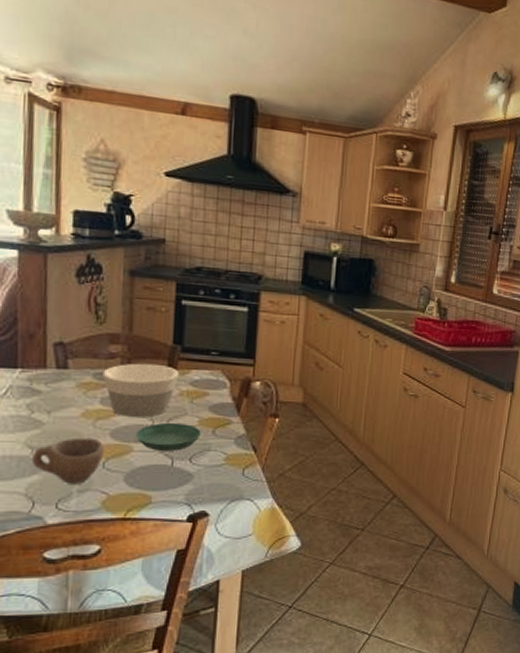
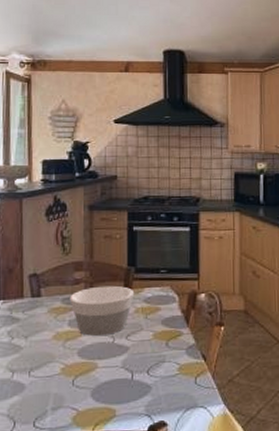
cup: present [31,437,104,484] -> none [12,358,73,403]
saucer: present [135,422,201,451] -> none [99,338,156,366]

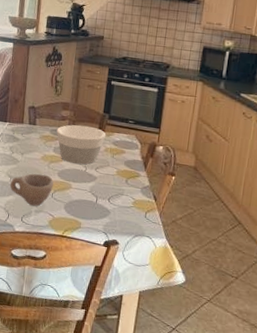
cup: none [12,358,73,403] -> present [9,173,54,206]

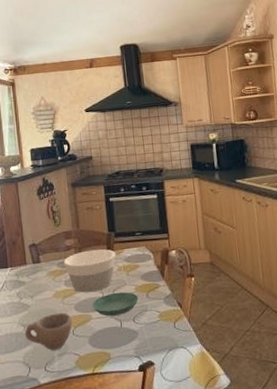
saucer: none [74,170,118,192] -> present [92,292,138,317]

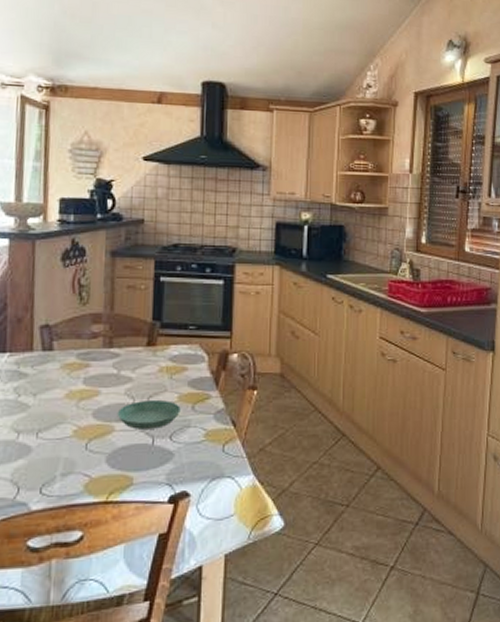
cup: present [24,312,72,351] -> none [17,419,87,468]
bowl: present [63,249,116,293] -> none [85,341,159,396]

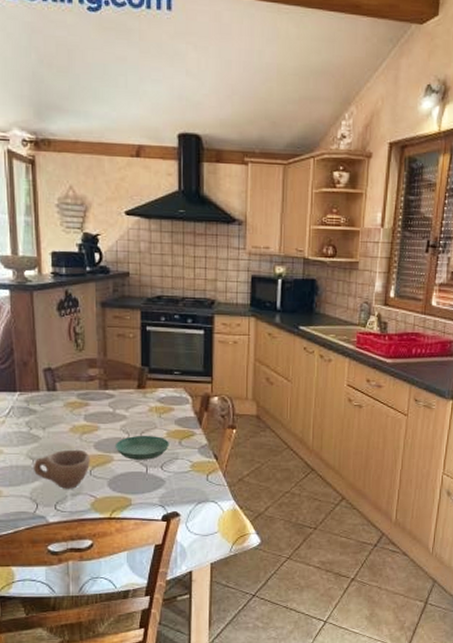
cup: none [17,419,87,468] -> present [32,449,90,489]

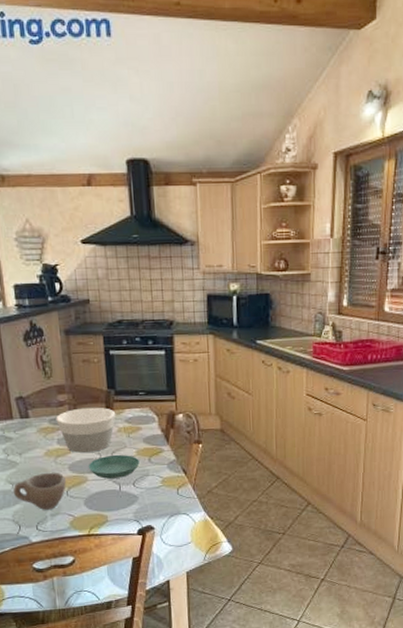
bowl: none [84,384,148,431] -> present [55,407,116,453]

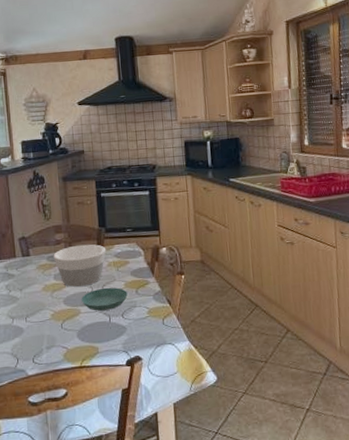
cup: present [12,472,66,510] -> none [13,306,61,343]

